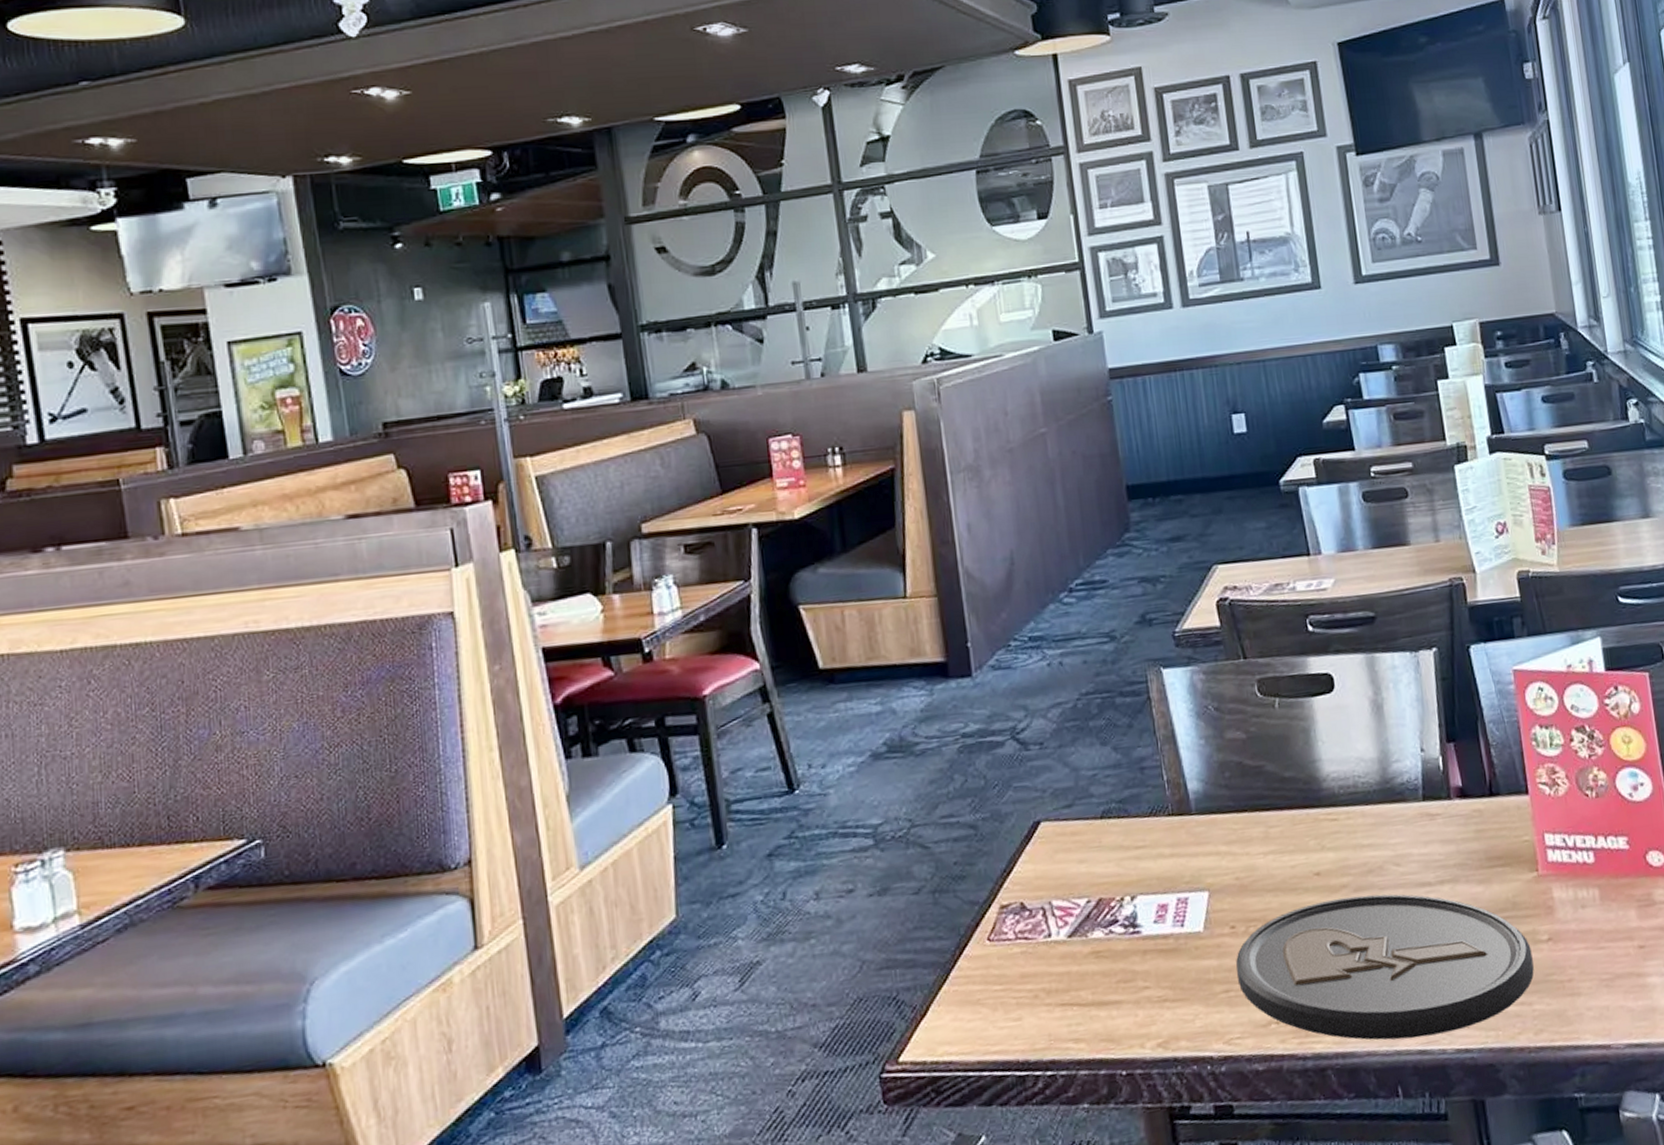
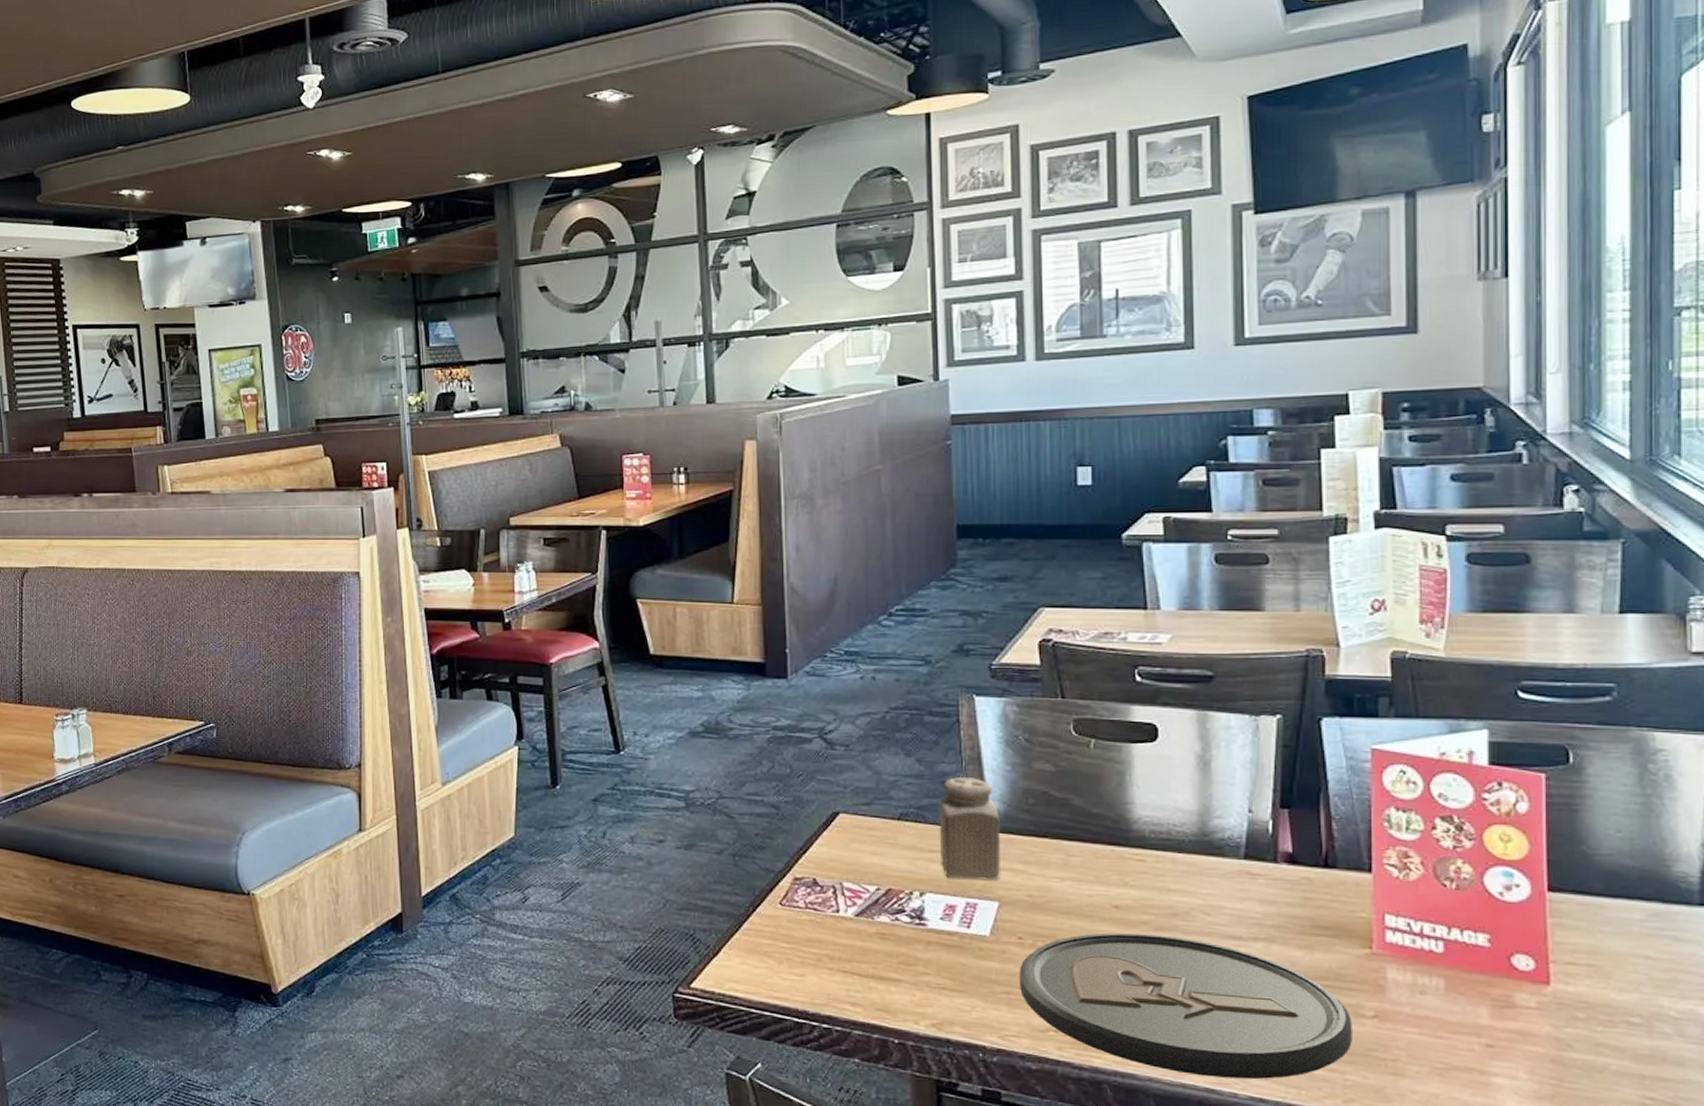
salt shaker: none [1139,758,1208,875] -> present [937,776,1002,881]

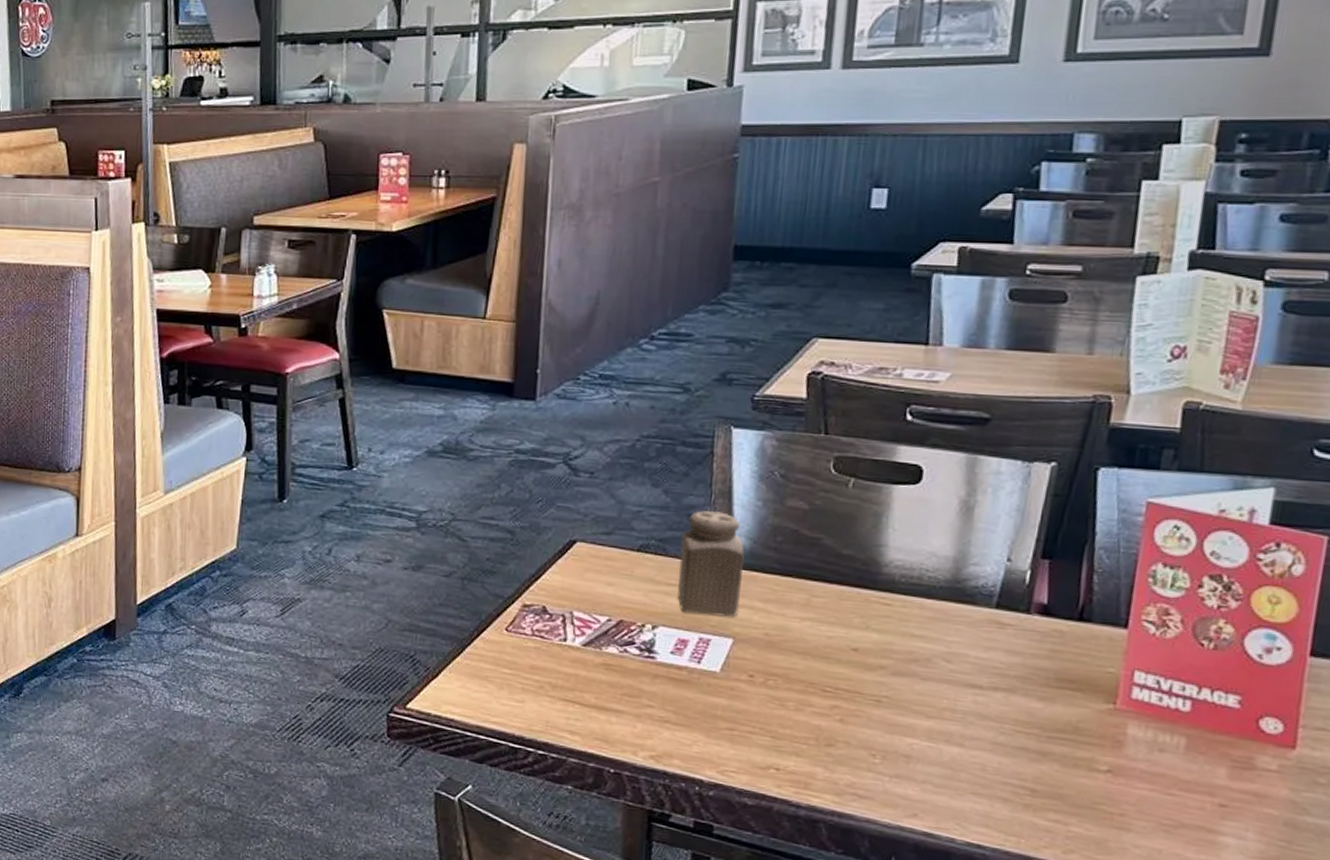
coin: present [1020,933,1352,1080] -> none [745,675,1084,827]

